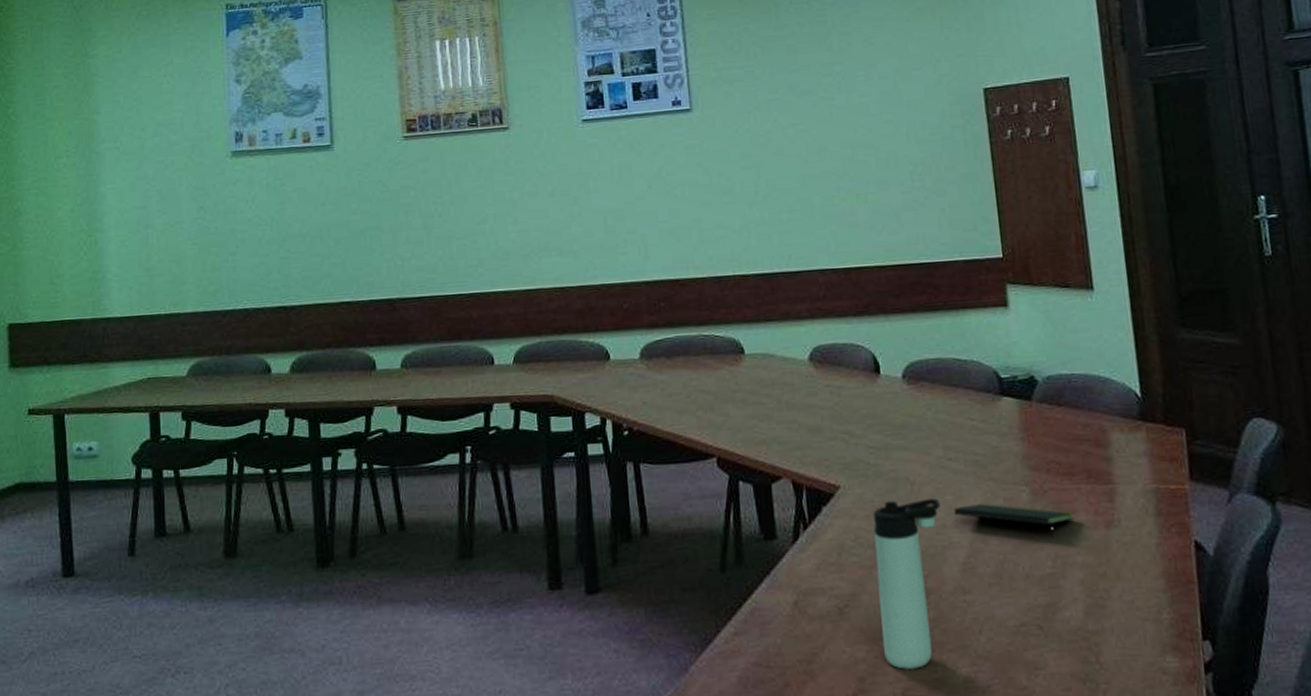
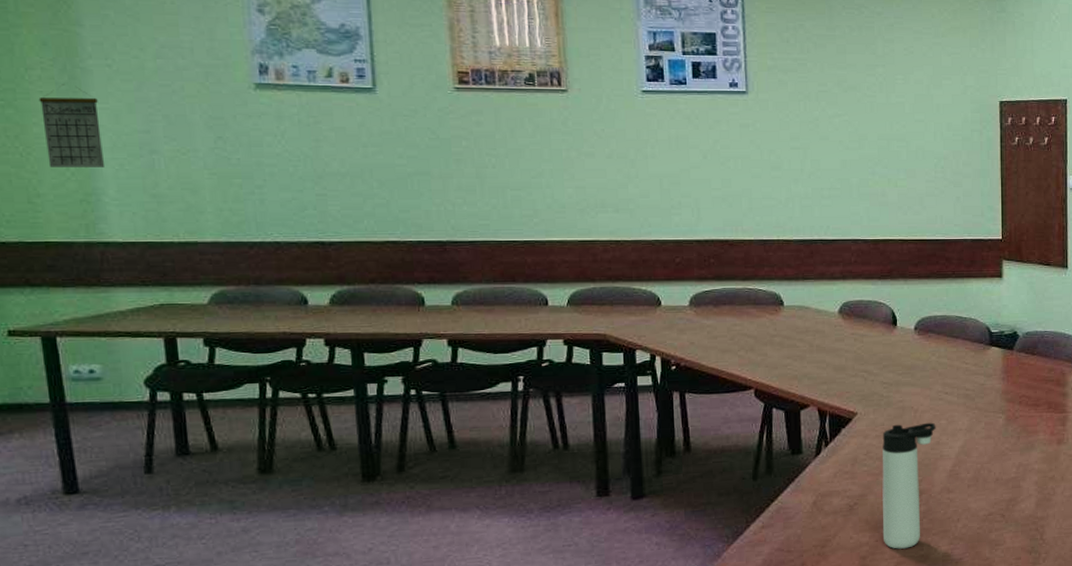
calendar: none [63,169,109,248] -> present [38,84,104,167]
notepad: present [954,503,1074,539] -> none [946,426,1036,452]

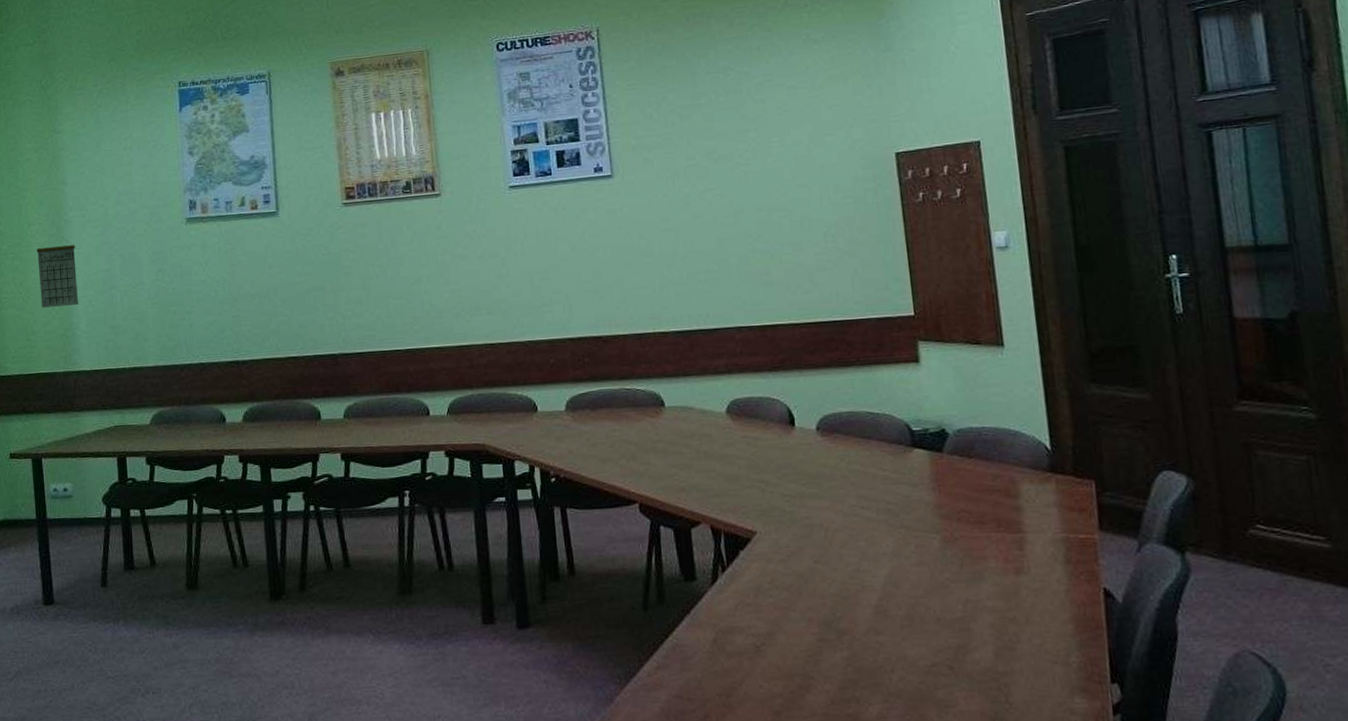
thermos bottle: present [882,422,936,549] -> none [788,544,854,705]

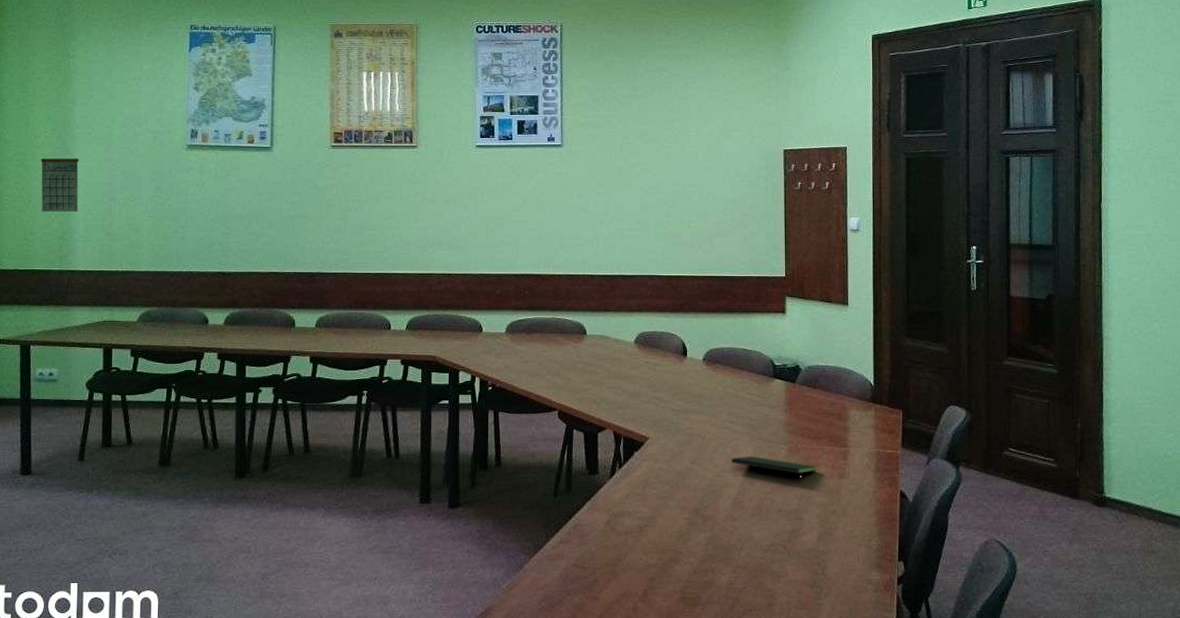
notepad: none [867,550,985,584] -> present [731,456,818,484]

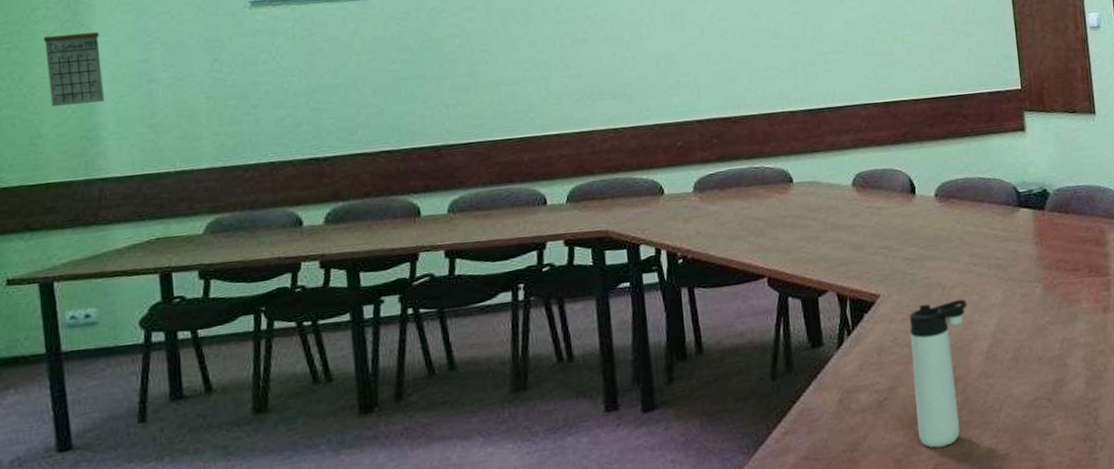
thermos bottle: none [669,450,722,573] -> present [909,298,967,448]
notepad: present [731,456,818,484] -> none [979,299,1078,325]

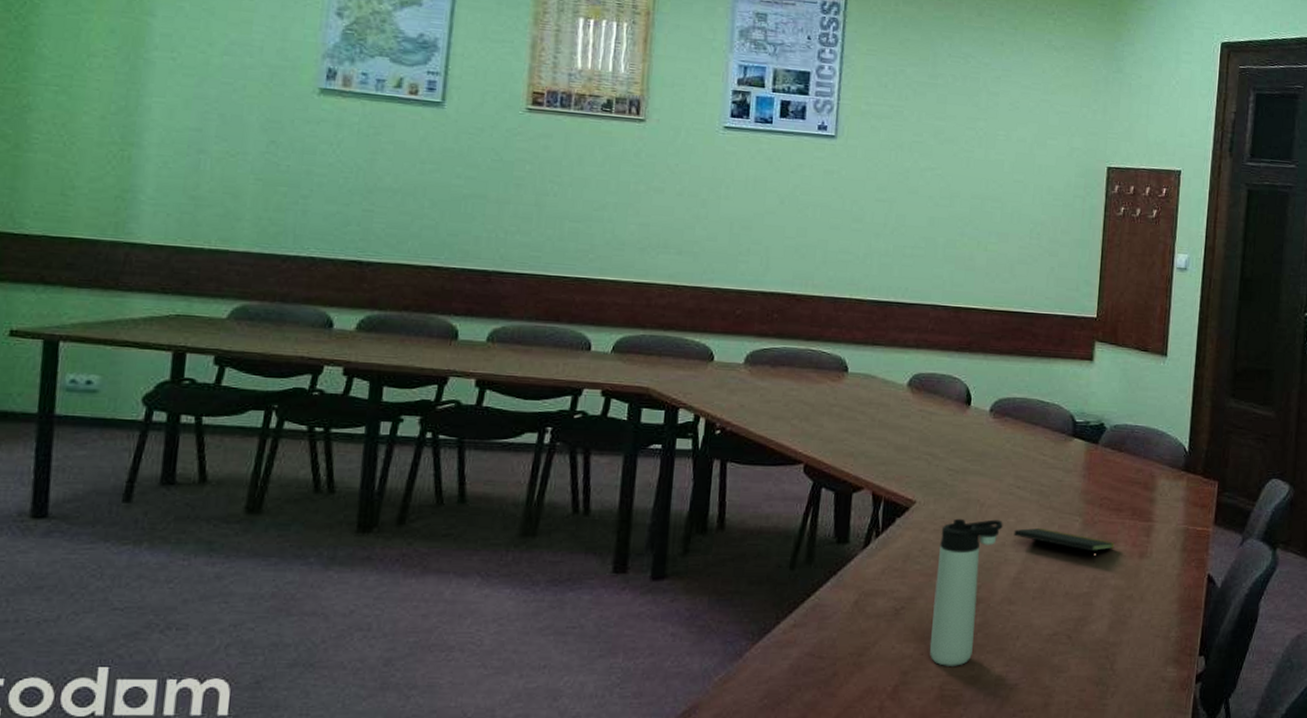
calendar: present [43,21,104,106] -> none [90,74,155,164]
notepad: none [979,299,1078,325] -> present [1014,528,1116,564]

